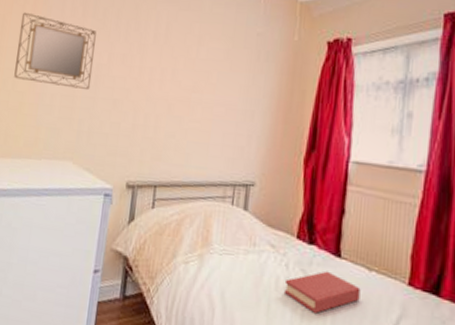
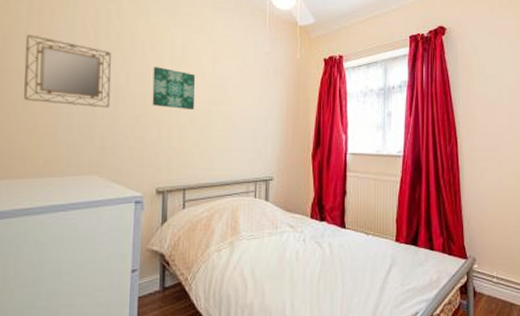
wall art: none [131,47,177,96] -> present [152,67,195,109]
hardback book: present [283,270,361,313] -> none [303,240,362,274]

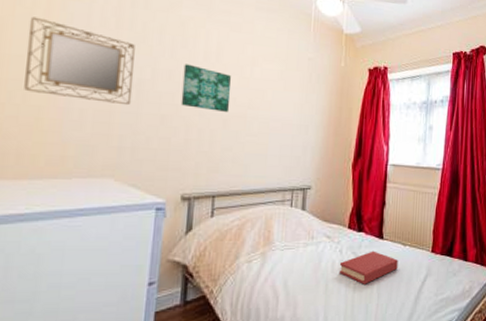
hardback book: none [303,240,362,274] -> present [339,251,398,284]

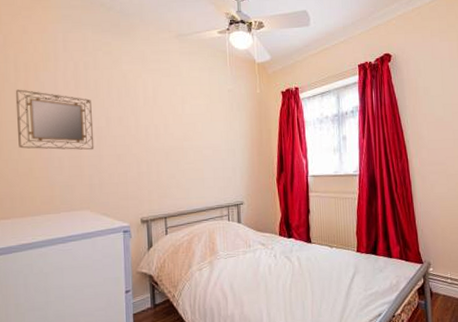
wall art: present [181,64,231,112] -> none [129,110,169,146]
hardback book: present [339,251,398,284] -> none [275,254,327,284]

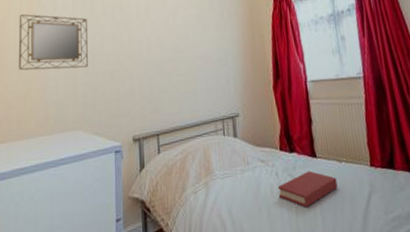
hardback book: none [275,254,327,284] -> present [277,170,338,207]

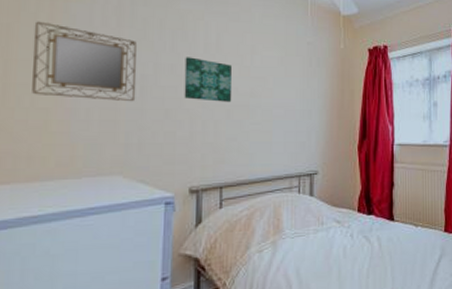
wall art: none [123,25,161,61] -> present [184,57,233,102]
hardback book: present [277,170,338,207] -> none [351,233,411,269]

